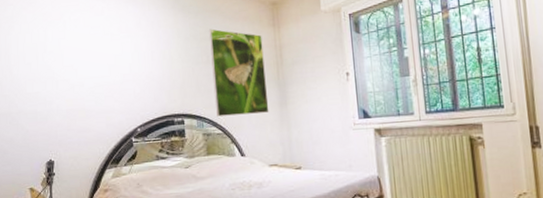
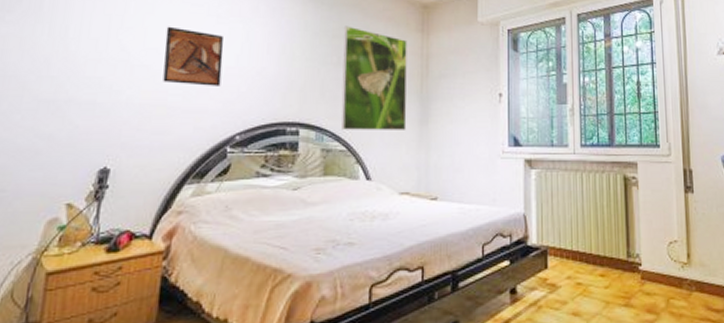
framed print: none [76,47,121,92] -> present [163,26,224,86]

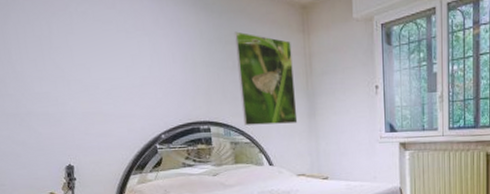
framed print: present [163,26,224,86] -> none [87,43,141,95]

